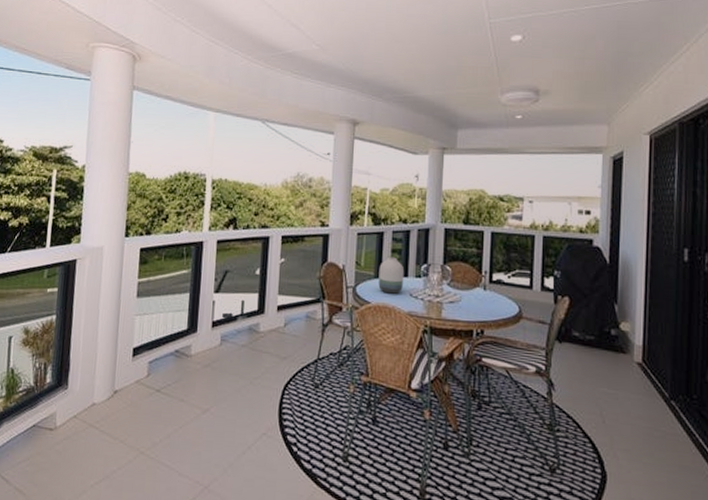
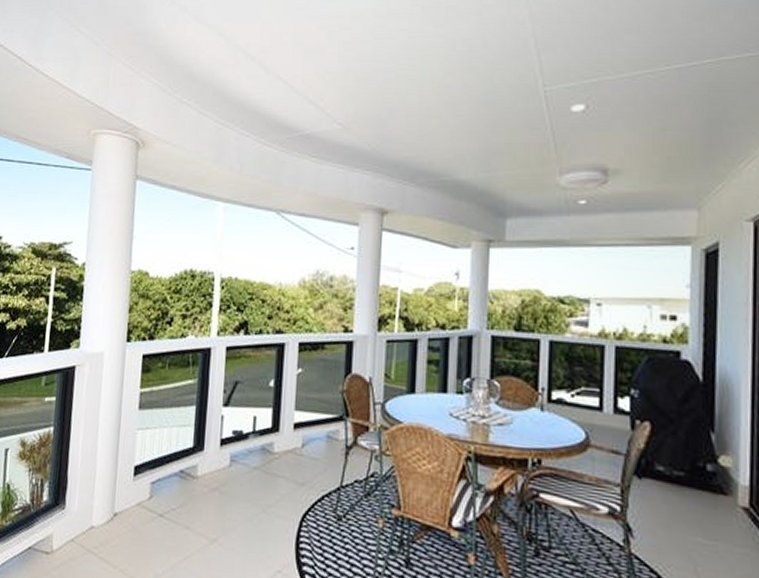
vase: present [378,256,405,294] -> none [412,368,443,413]

